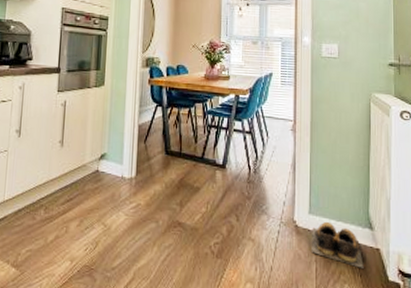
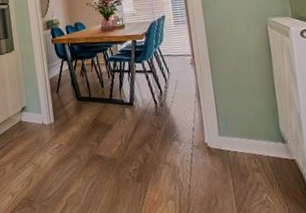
shoes: present [312,221,364,268] -> none [224,140,281,179]

